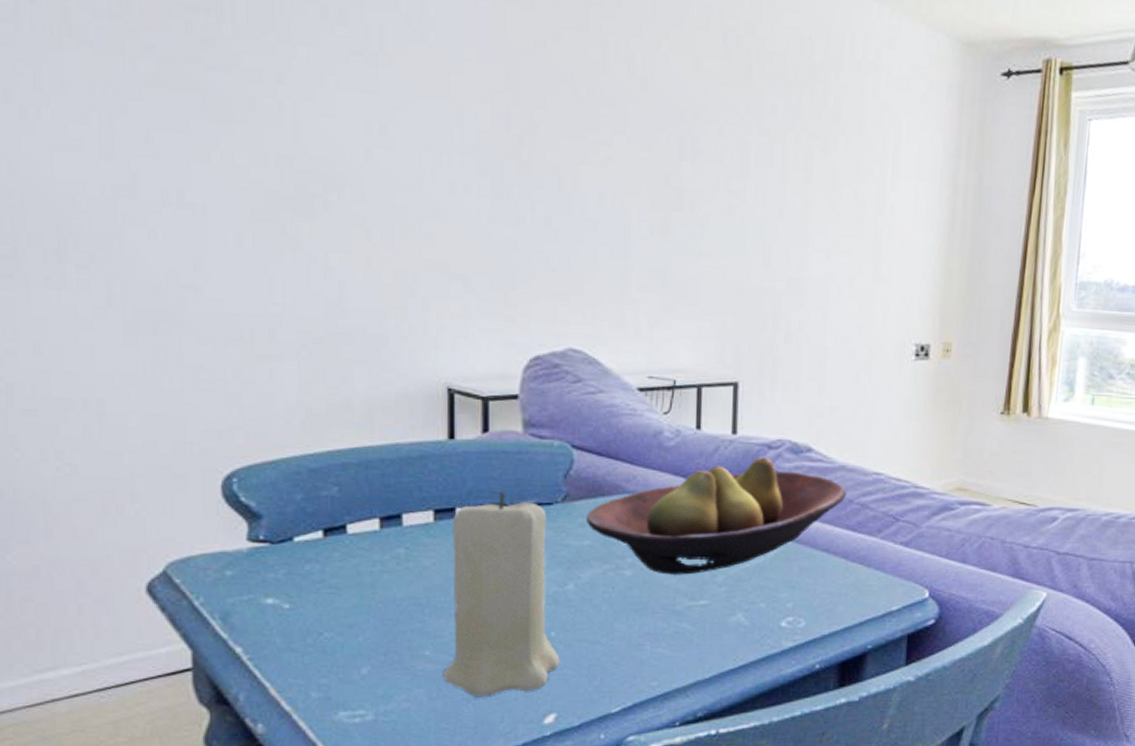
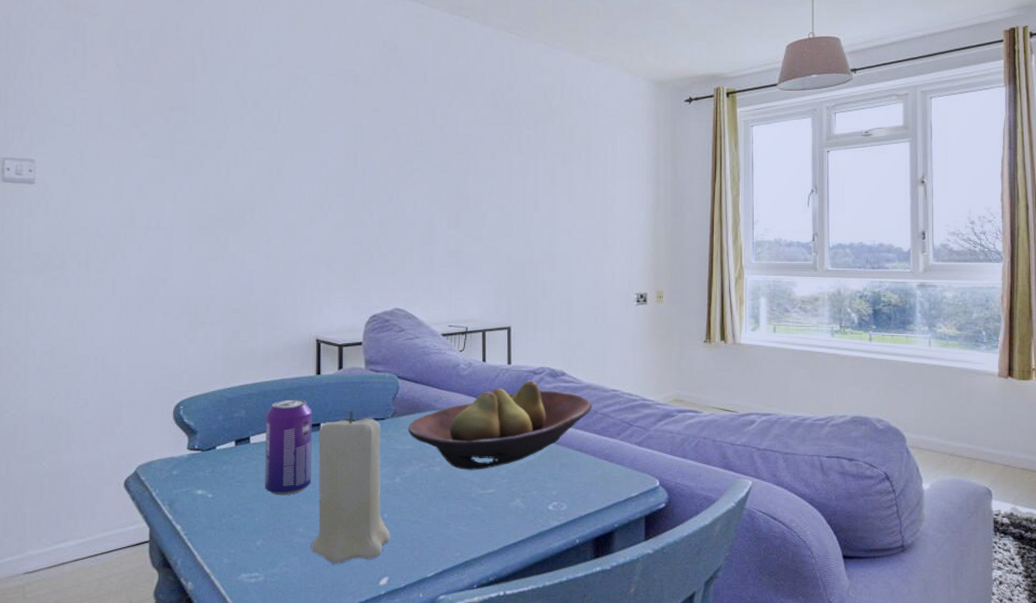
beverage can: none [370,473,443,607] -> present [265,399,312,496]

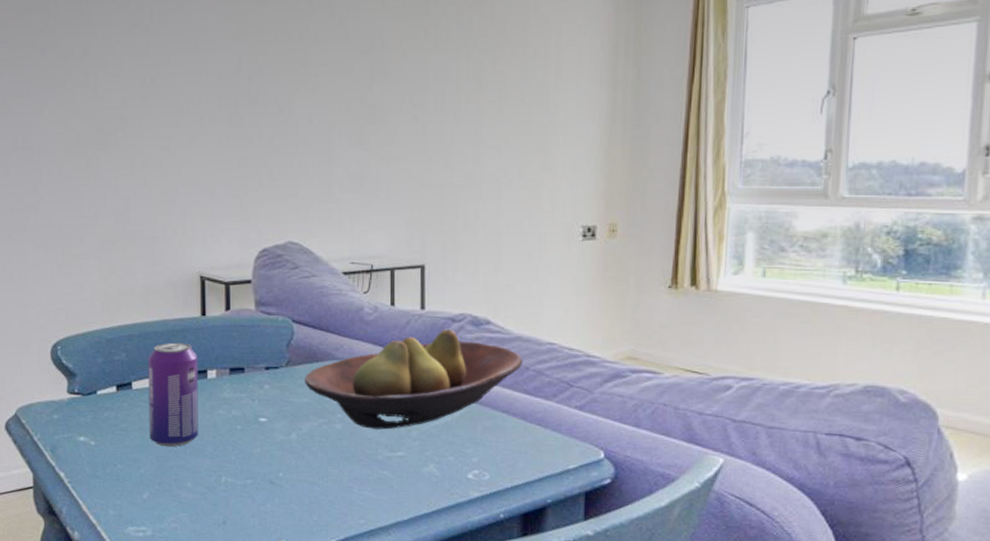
candle: present [311,410,391,563] -> none [200,357,287,523]

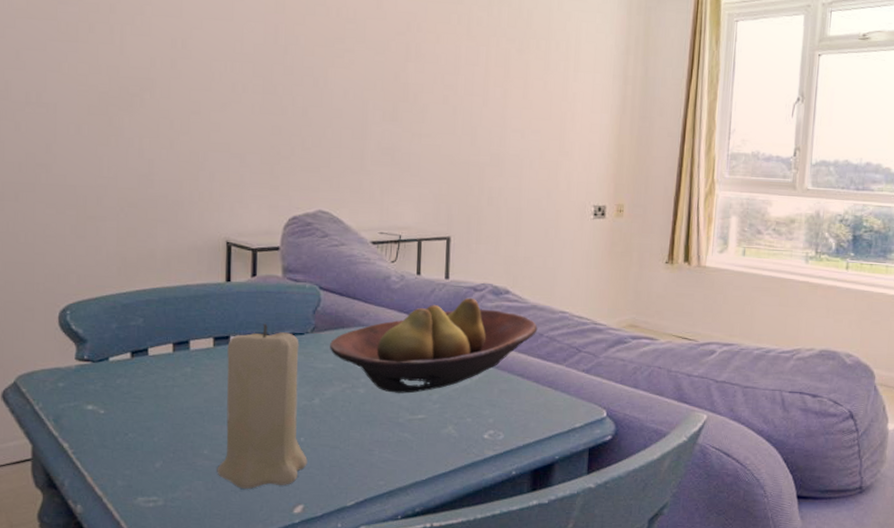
beverage can: present [148,342,199,447] -> none [165,308,221,414]
candle: none [200,357,287,523] -> present [217,323,308,489]

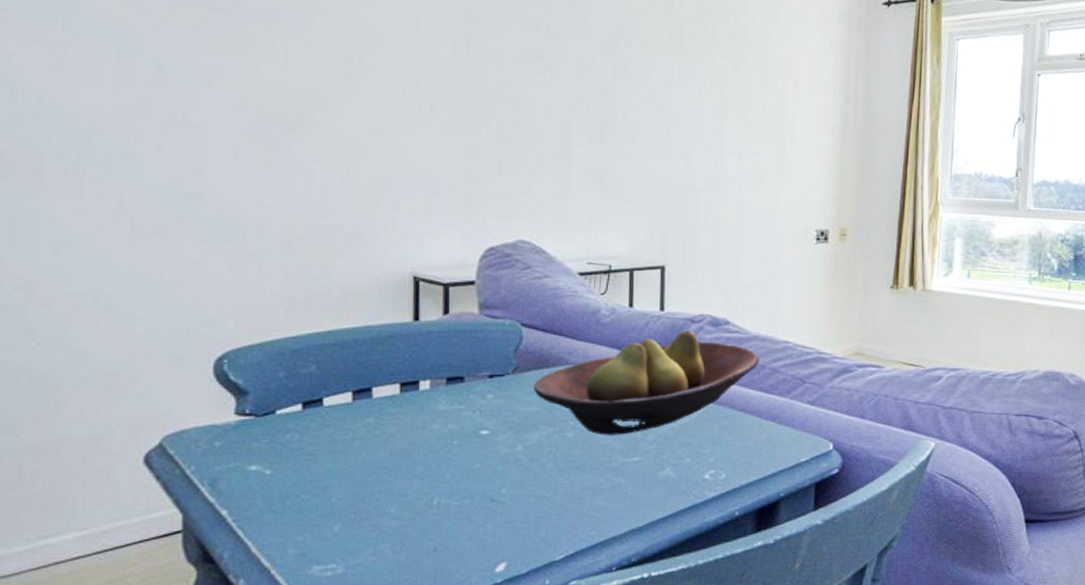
candle: present [217,323,308,489] -> none [406,365,510,549]

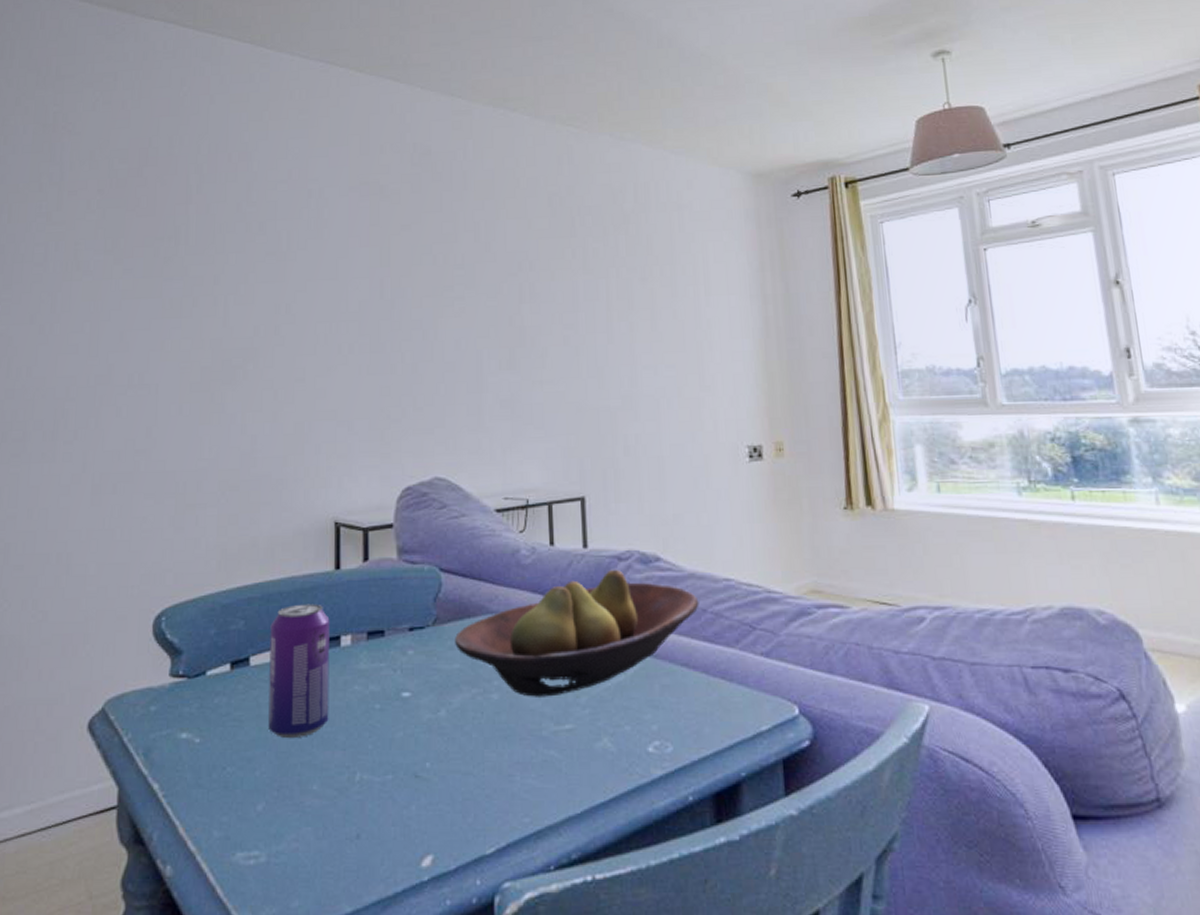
beverage can: none [344,351,408,470] -> present [268,603,330,739]

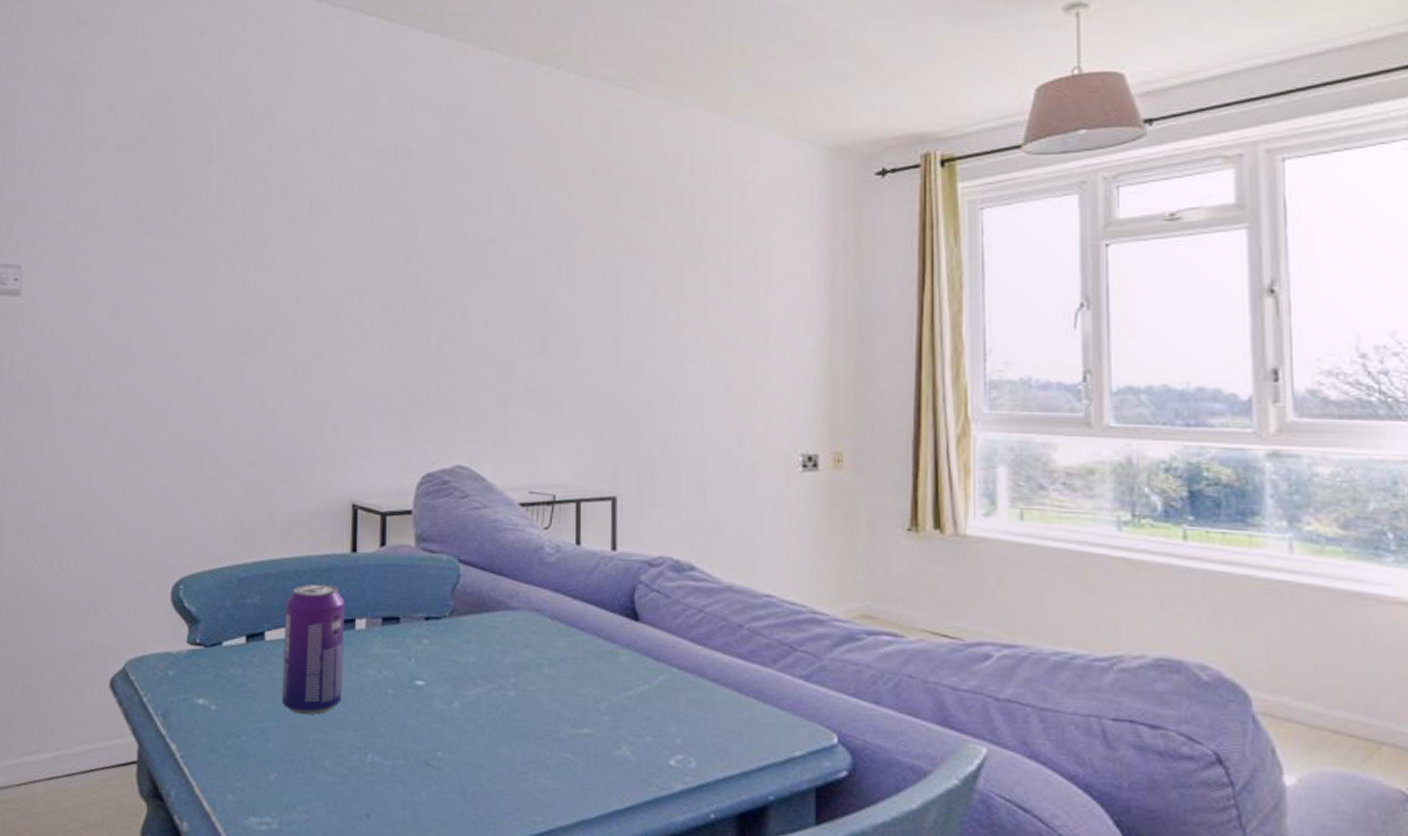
fruit bowl: present [455,569,699,697] -> none [472,574,735,700]

